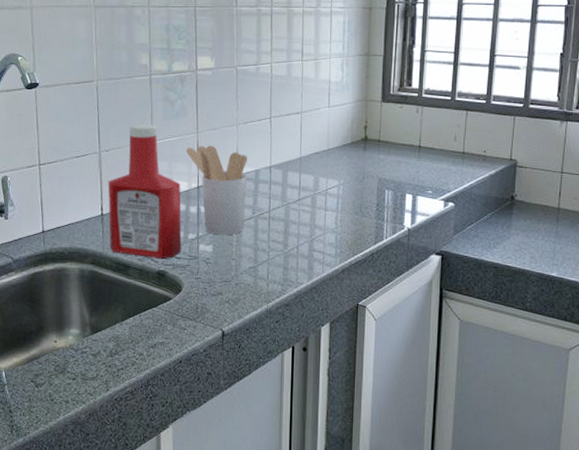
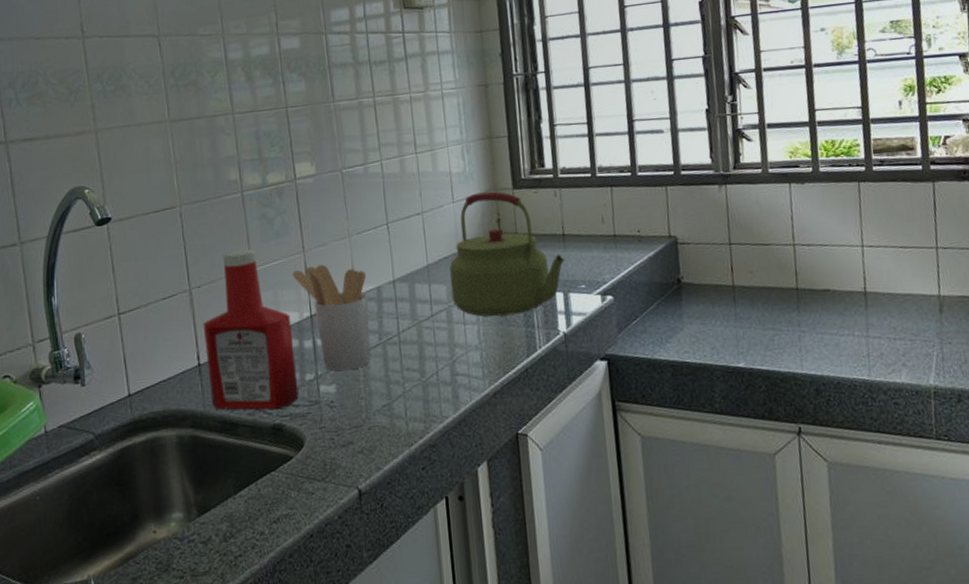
kettle: none [317,101,418,208] -> present [450,191,565,317]

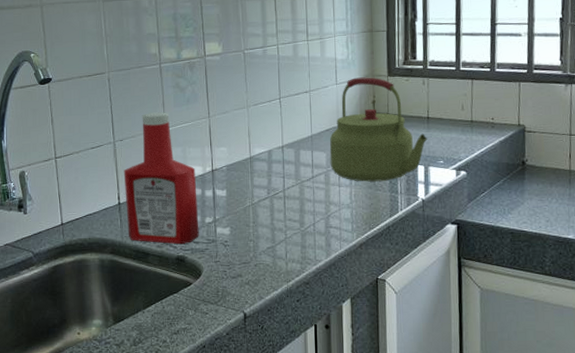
utensil holder: present [293,264,371,372] -> none [199,128,261,217]

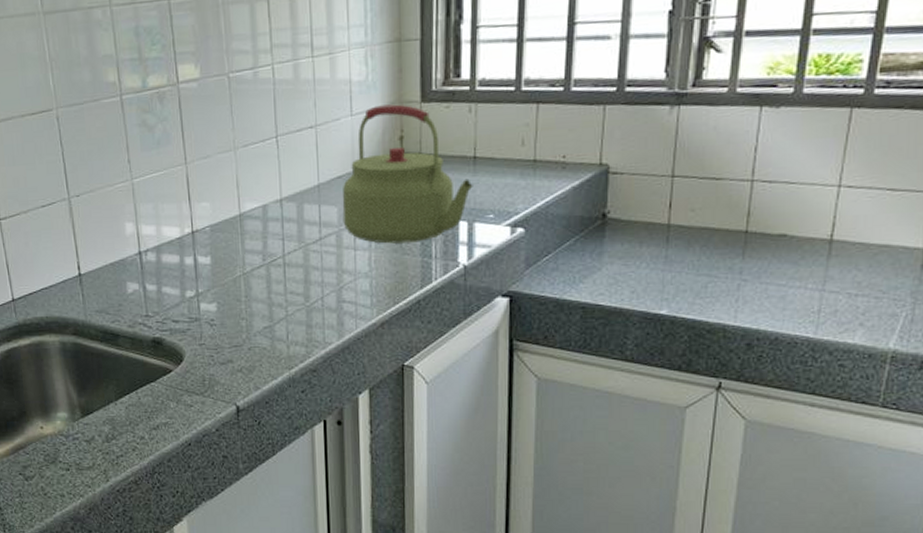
ketchup bottle: present [123,112,199,244] -> none [82,158,179,323]

